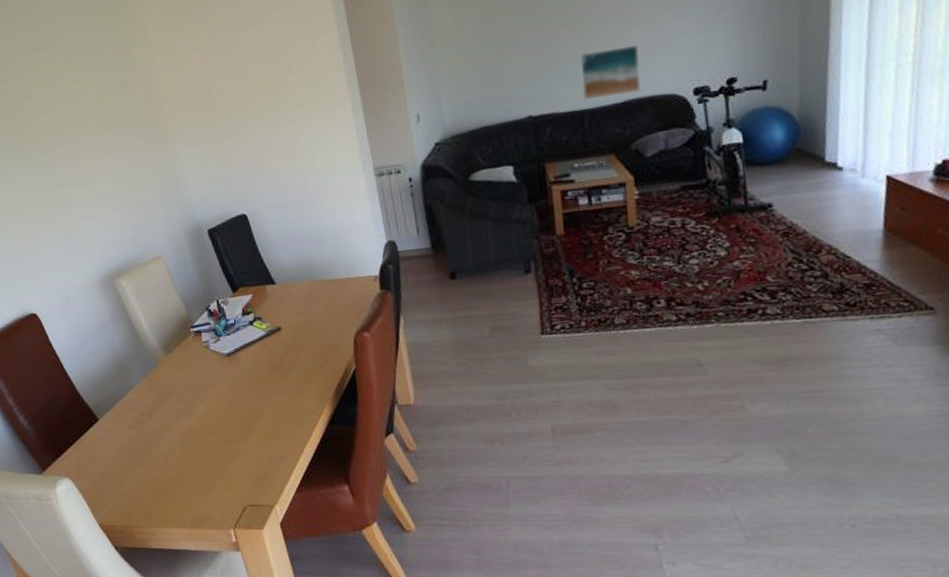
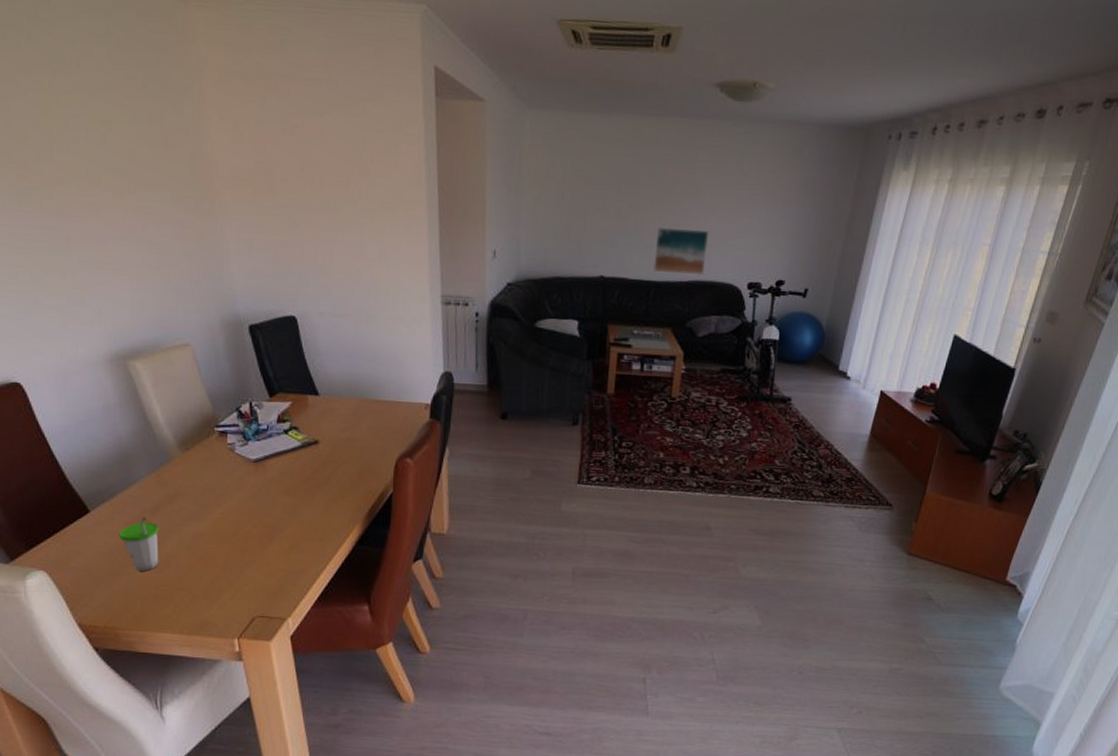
cup: none [123,419,159,471] -> present [118,516,159,571]

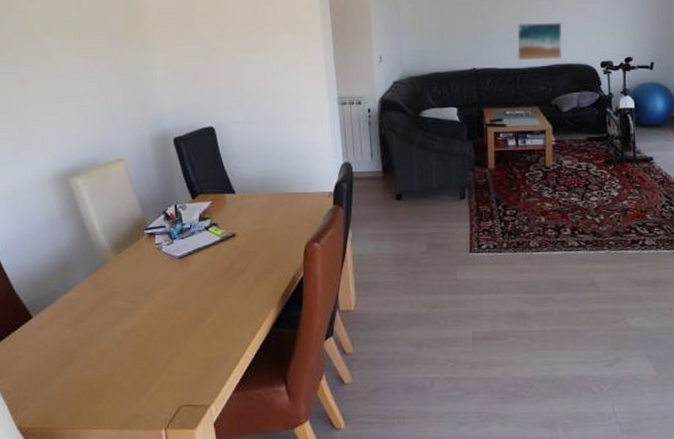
cup: present [118,516,159,571] -> none [57,318,94,370]

